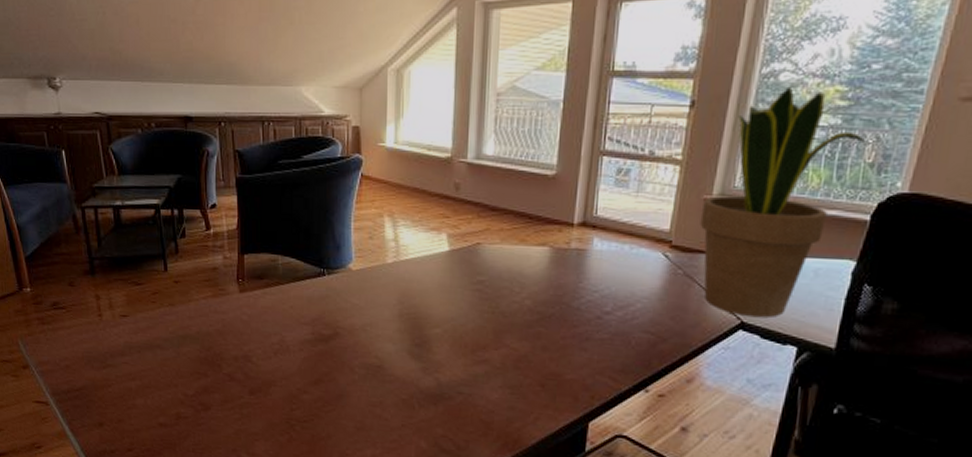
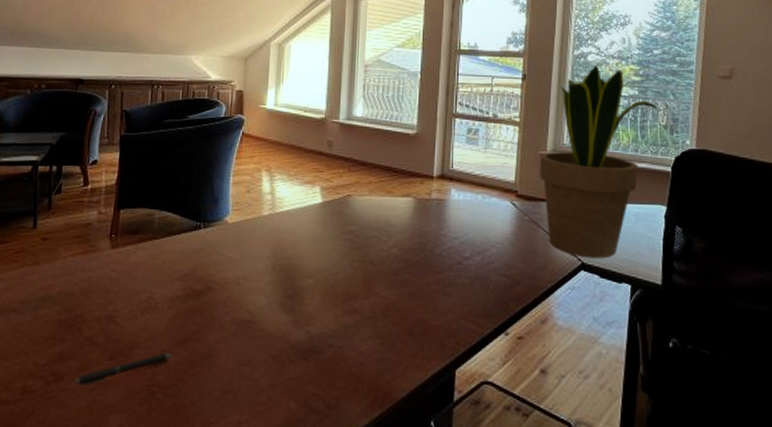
pen: none [221,390,309,417] -> present [74,352,175,387]

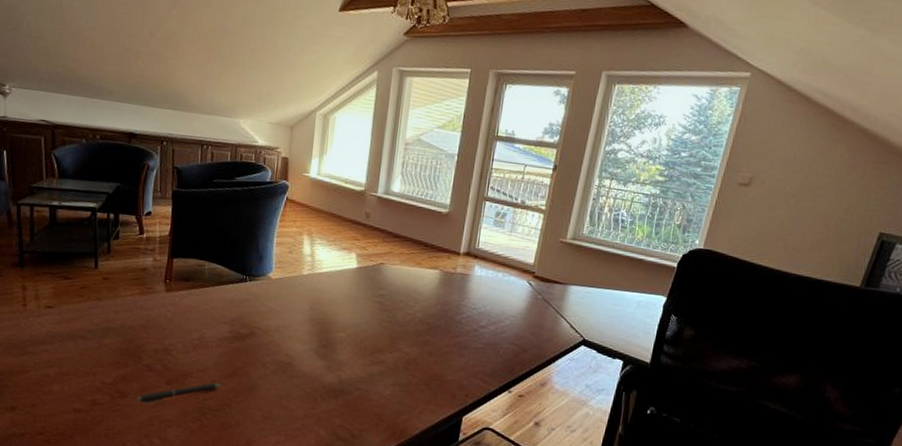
potted plant: present [539,65,659,259] -> none [556,162,676,338]

